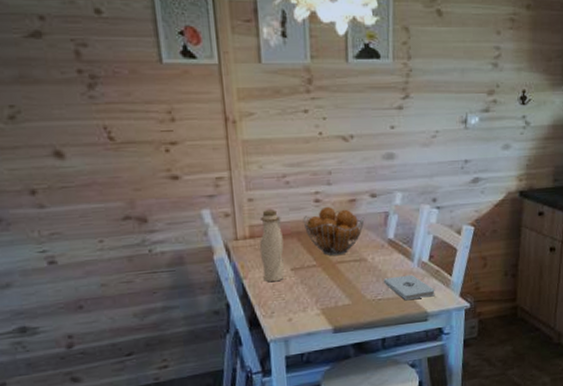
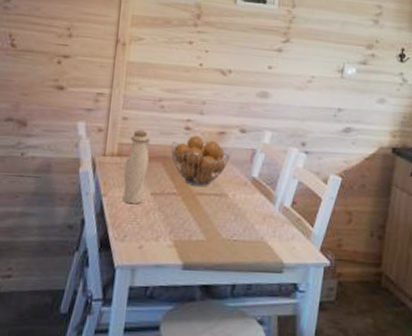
notepad: present [383,274,435,301] -> none [241,218,294,247]

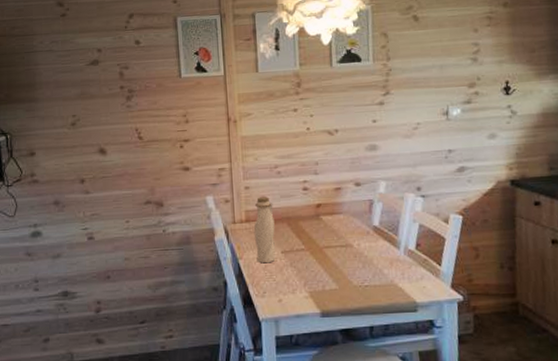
fruit basket: present [170,135,231,187] -> none [292,194,350,241]

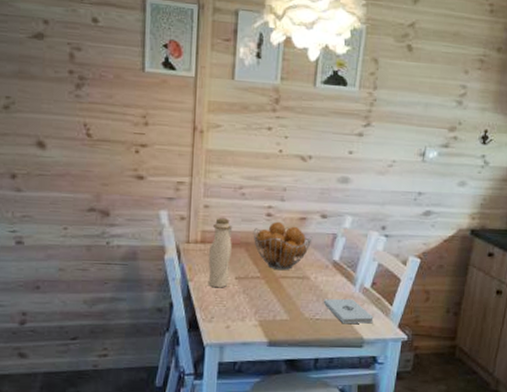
fruit basket: none [292,194,350,241] -> present [253,221,313,271]
notepad: none [369,262,424,289] -> present [323,298,374,324]

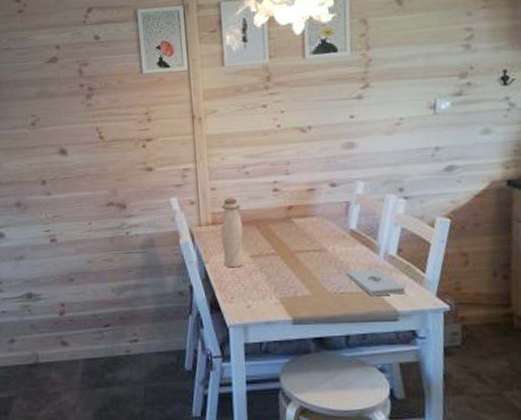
fruit basket: present [253,221,313,271] -> none [261,195,324,245]

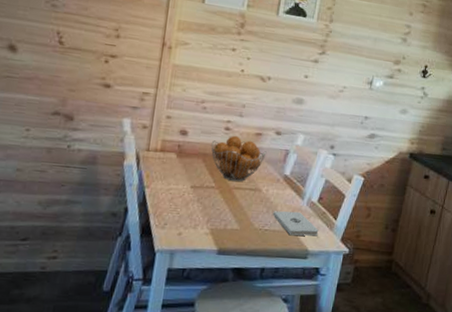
water bottle: present [220,198,244,268] -> none [164,129,193,196]
fruit basket: none [261,195,324,245] -> present [211,135,267,182]

